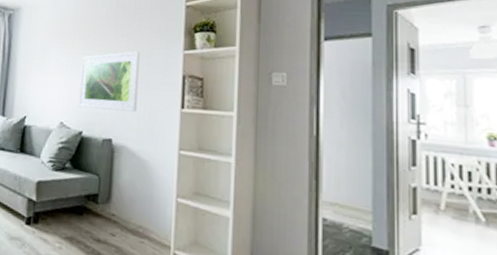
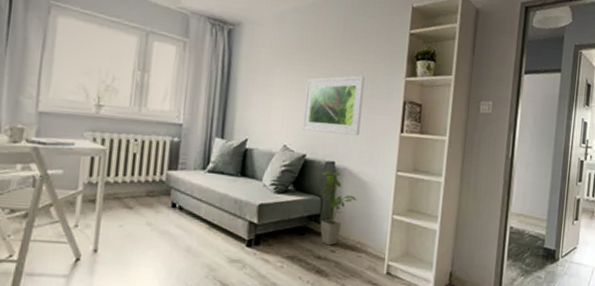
house plant: none [99,149,137,228] -> present [320,171,357,246]

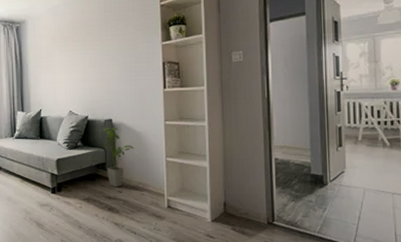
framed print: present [302,75,365,136] -> none [81,47,129,97]

